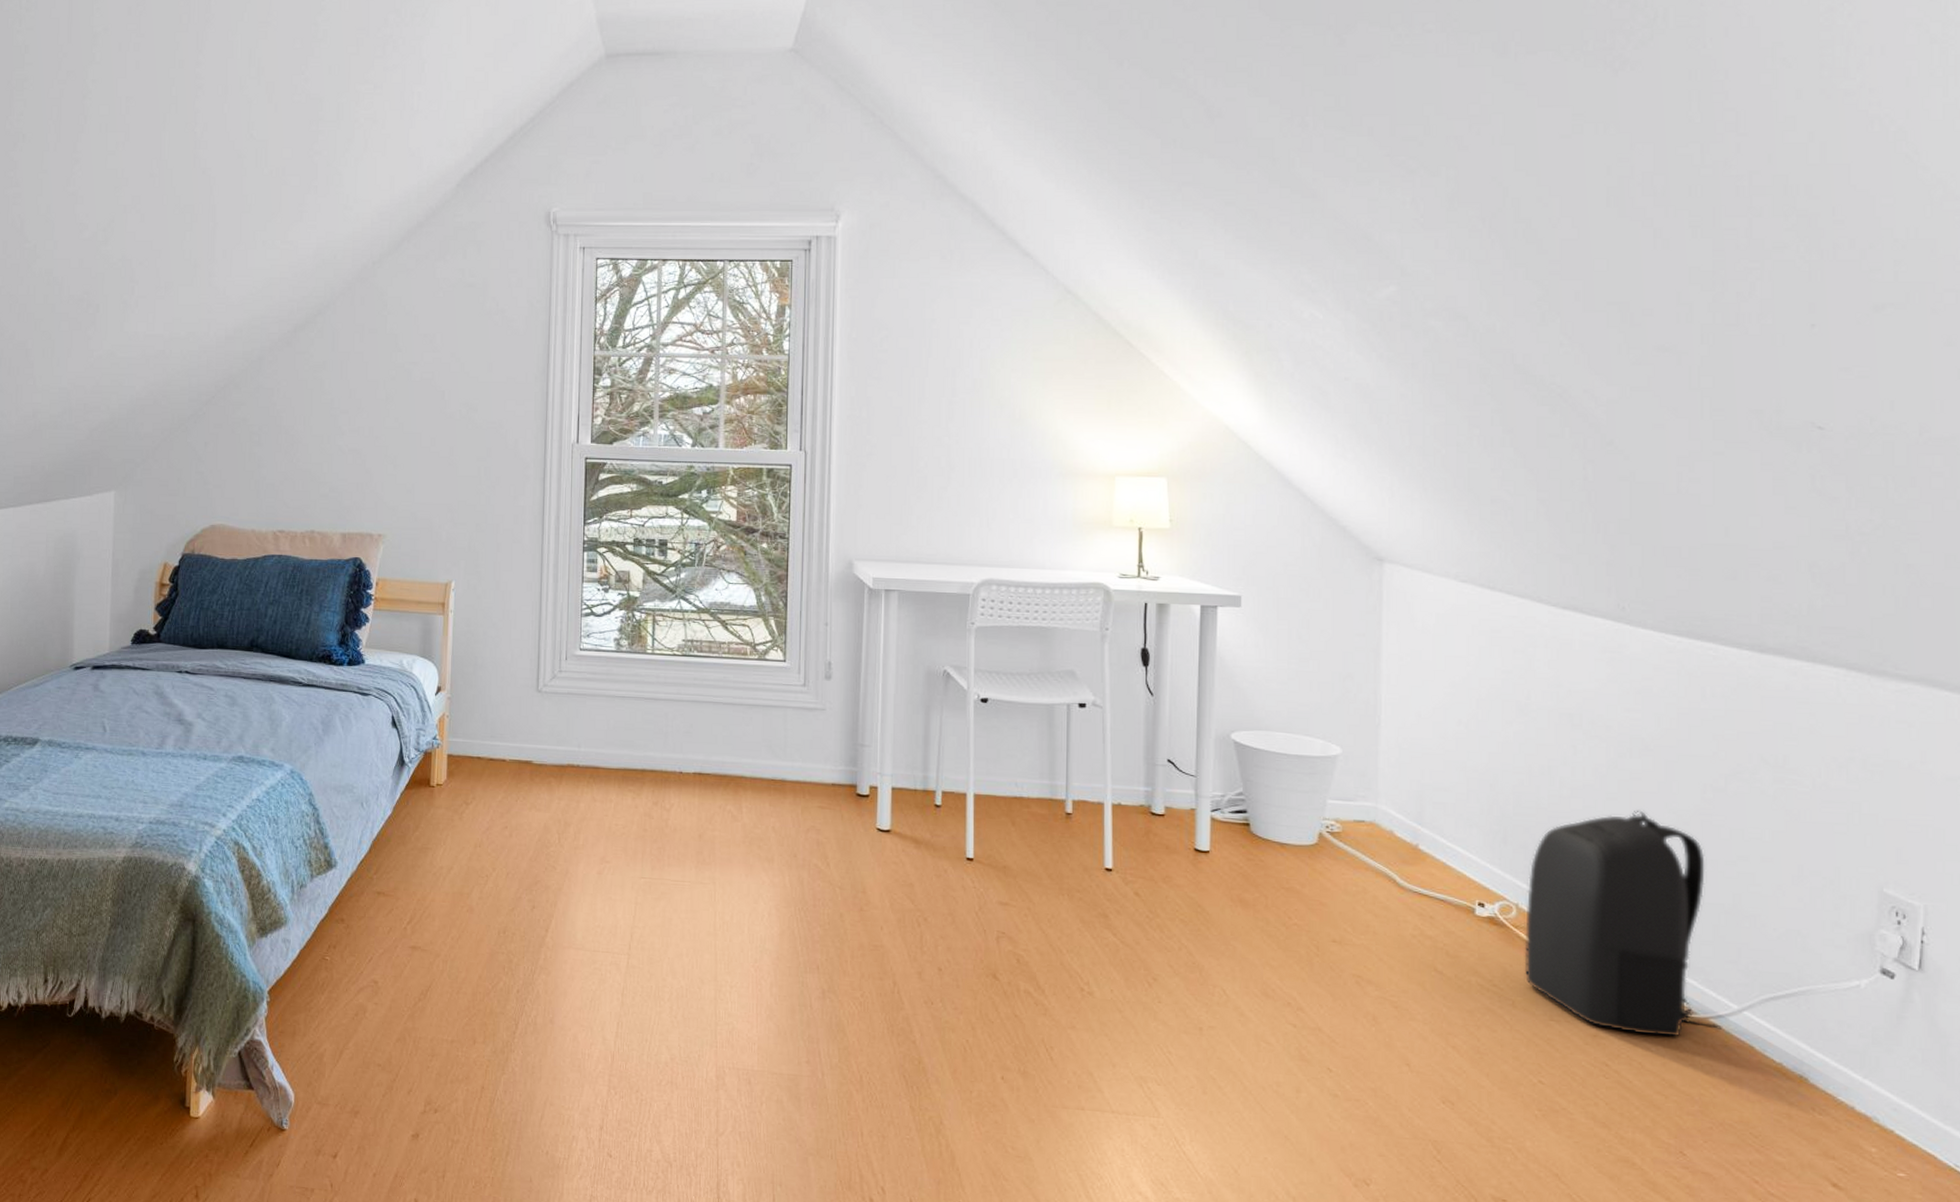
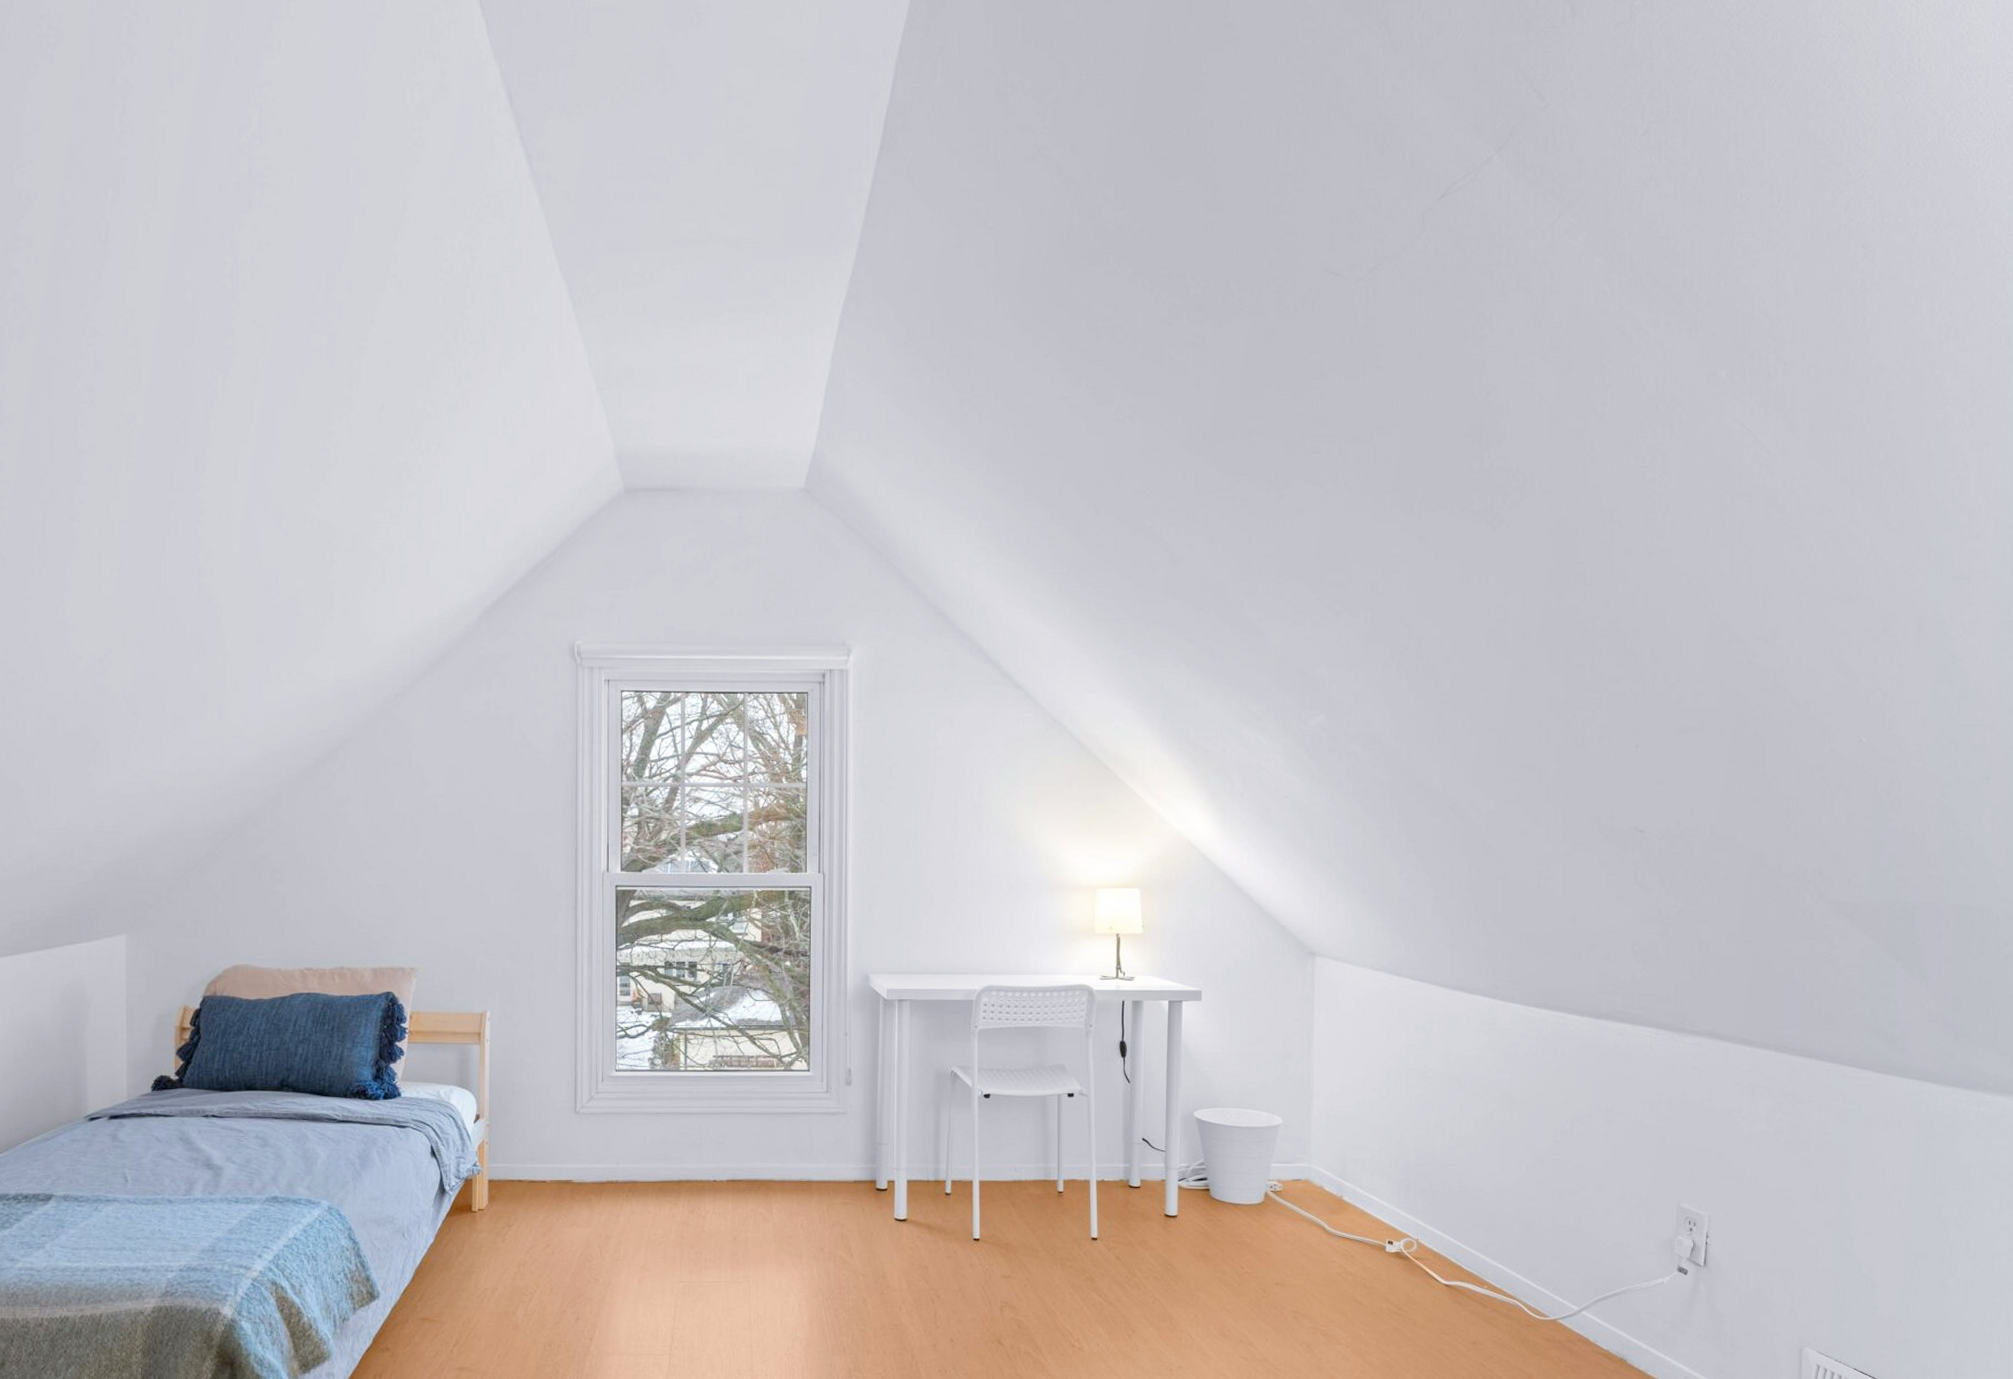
backpack: present [1525,810,1722,1037] -> none [1423,1154,1566,1338]

